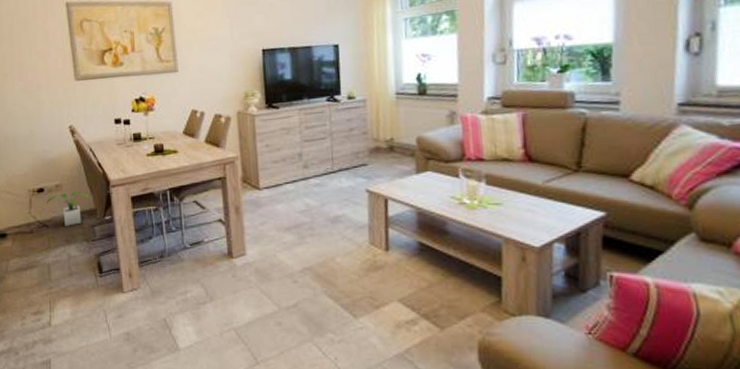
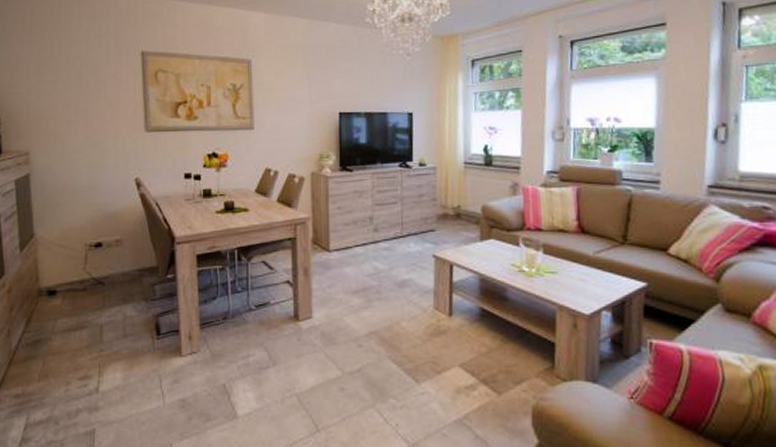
potted plant: present [46,192,89,226] -> none [104,248,151,284]

